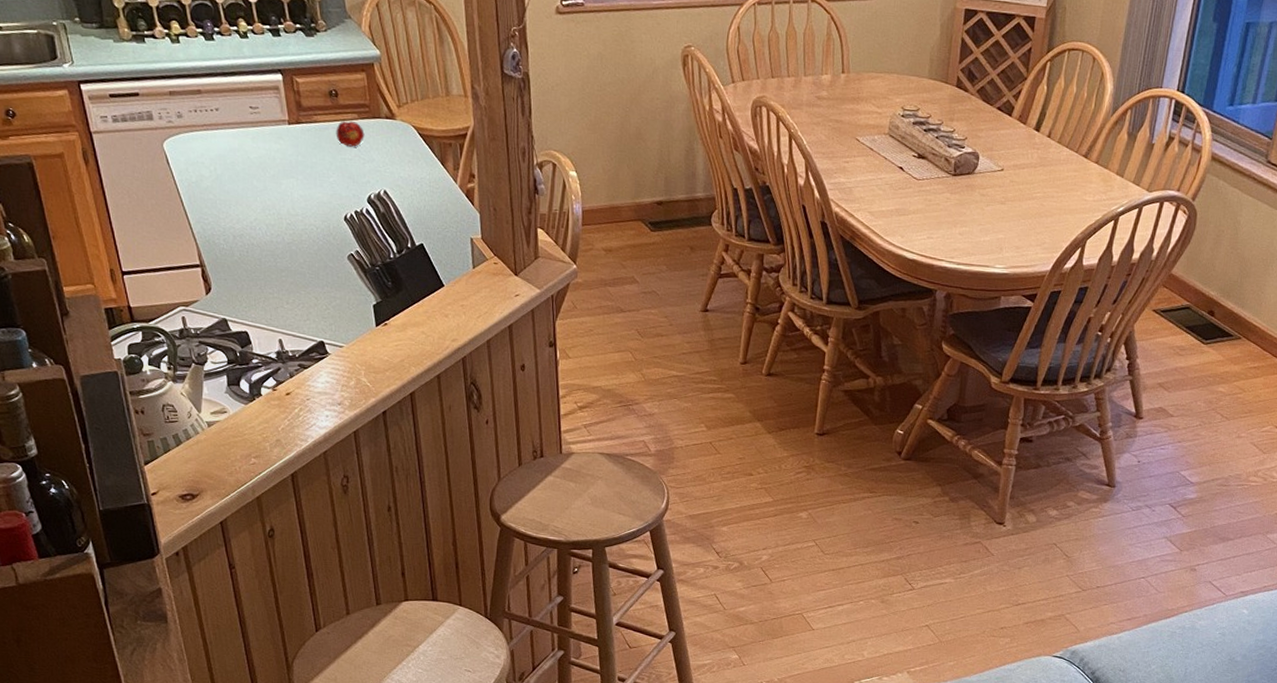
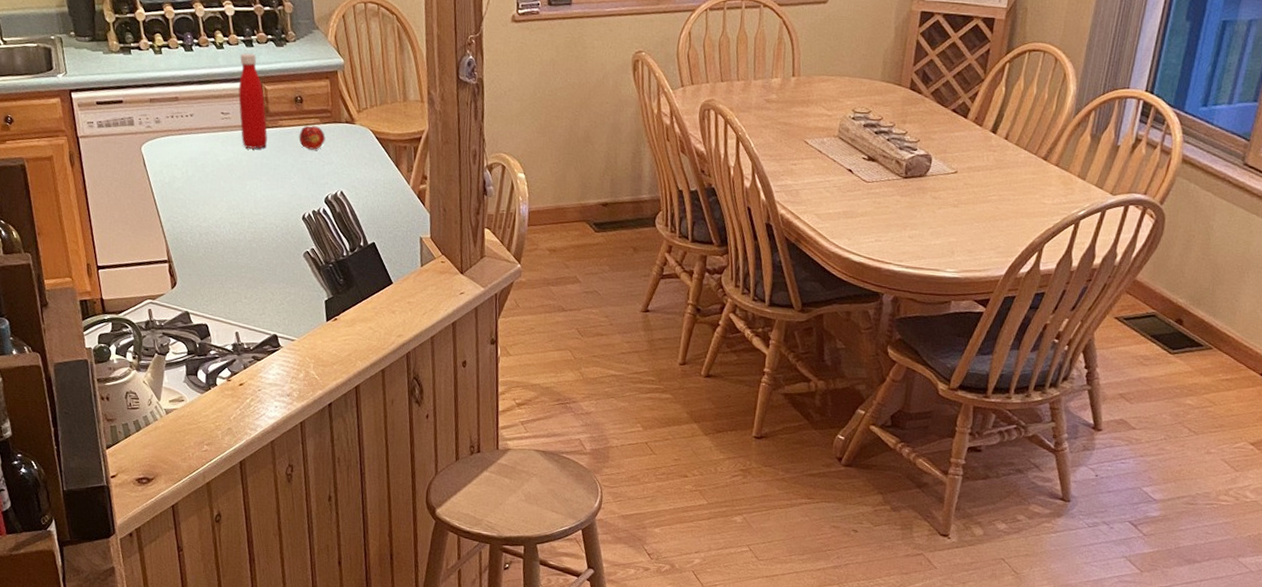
bottle: none [267,43,301,146] -> present [238,53,268,149]

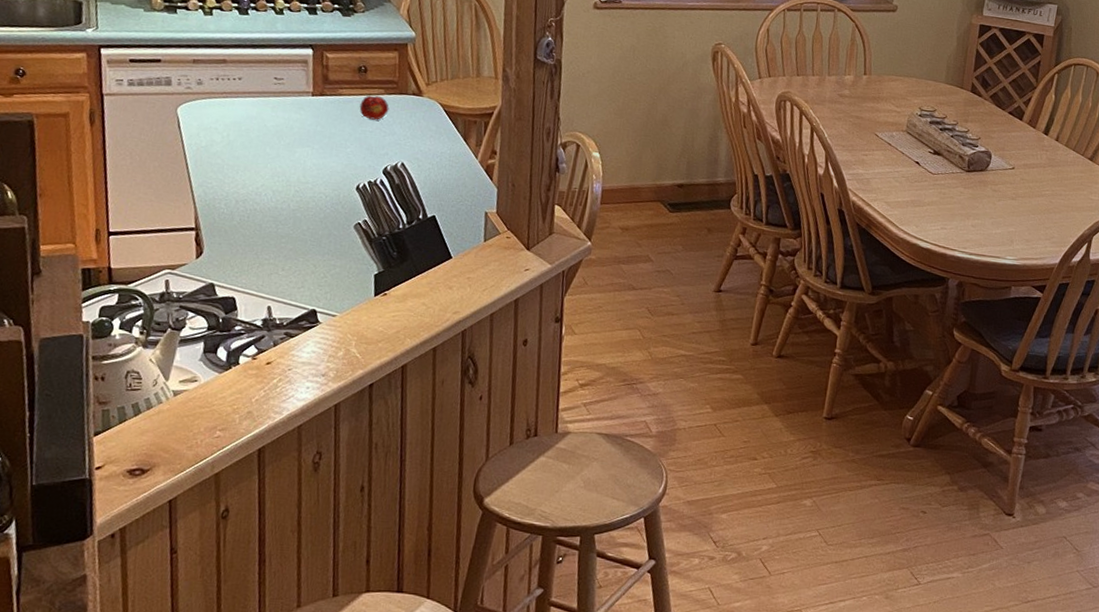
bottle: present [238,53,268,149] -> none [294,20,325,117]

